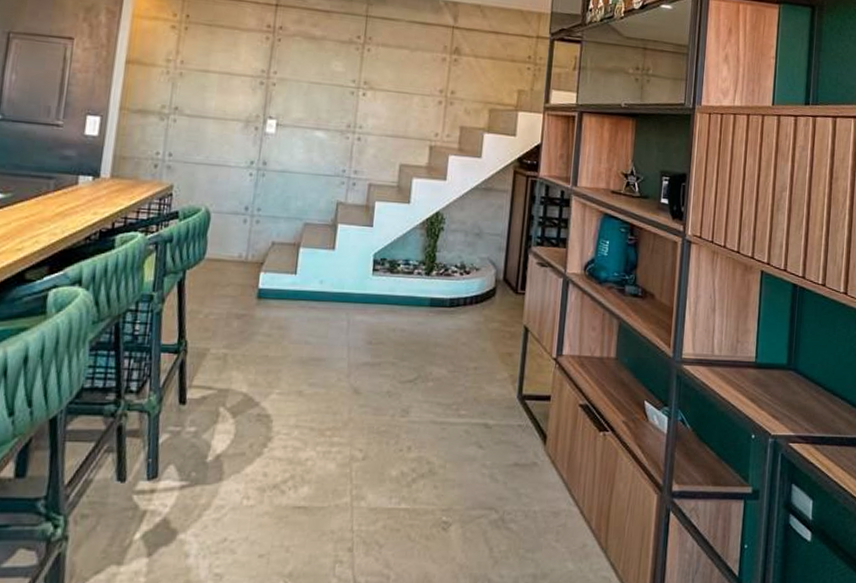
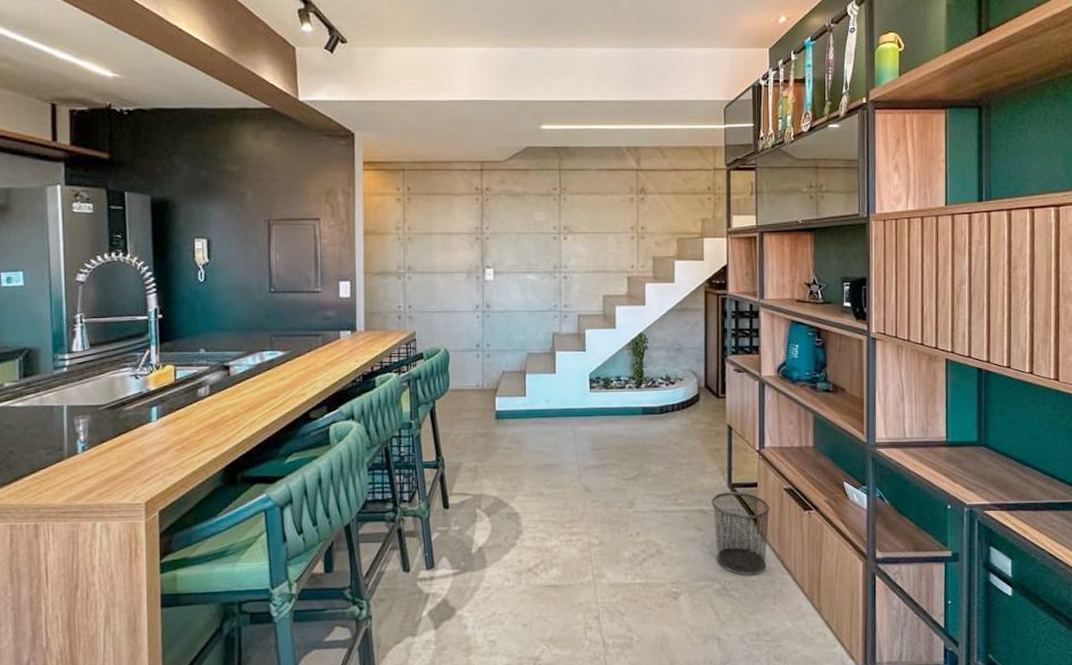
waste bin: none [496,404,562,506] -> present [711,491,770,576]

